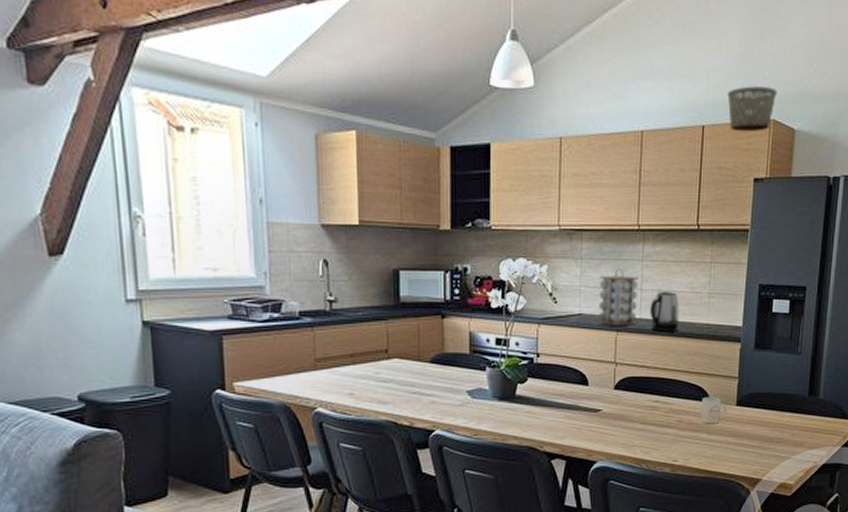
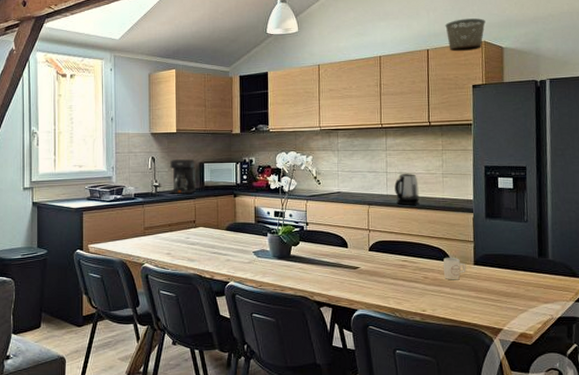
coffee maker: none [350,264,388,314] -> present [169,159,196,195]
spice rack: present [597,268,639,327] -> none [352,156,385,201]

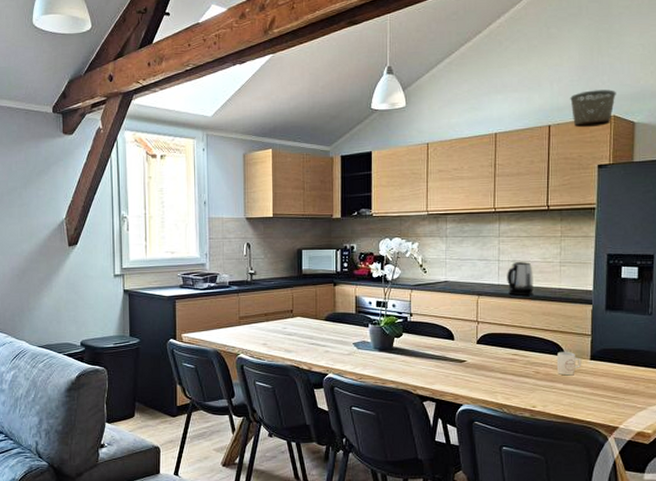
coffee maker: present [169,159,196,195] -> none [265,245,293,283]

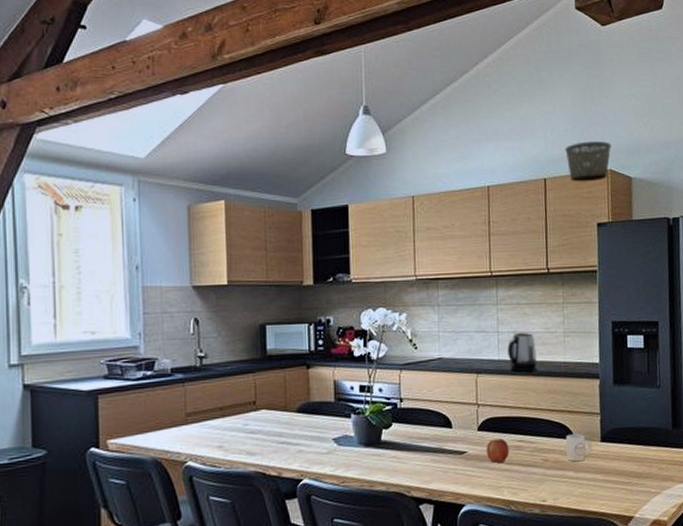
fruit: none [483,351,504,371] -> present [485,438,510,463]

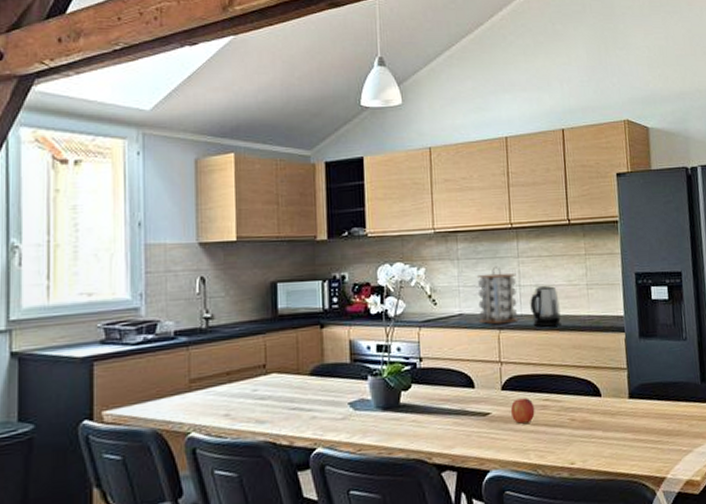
spice rack: none [456,312,496,369] -> present [476,266,519,325]
basket: present [565,141,611,182] -> none [582,92,627,133]
mug: present [565,433,592,462] -> none [592,390,620,421]

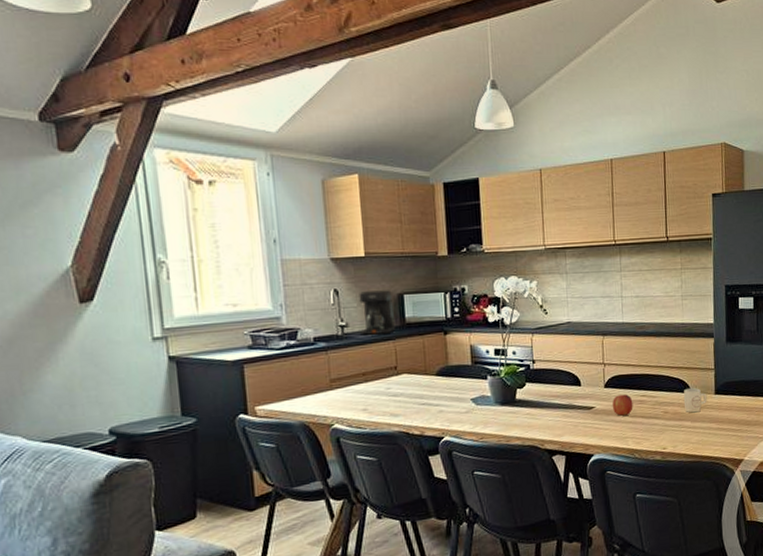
coffee maker: none [227,278,266,329] -> present [359,290,395,335]
spice rack: present [476,266,519,325] -> none [583,279,620,332]
kettle: present [530,285,561,327] -> none [630,296,658,333]
mug: none [592,390,620,421] -> present [683,387,707,413]

